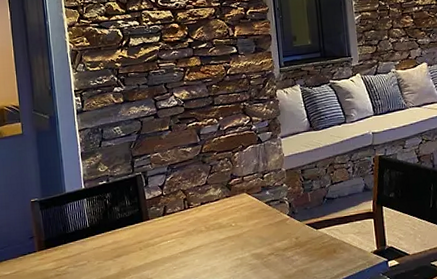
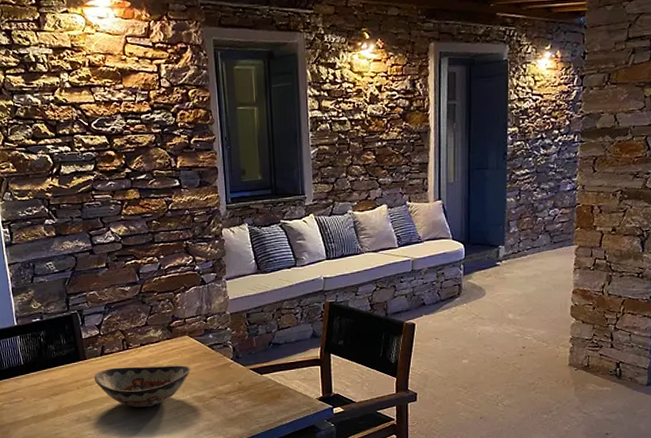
decorative bowl: none [156,222,249,267] -> present [94,365,191,408]

